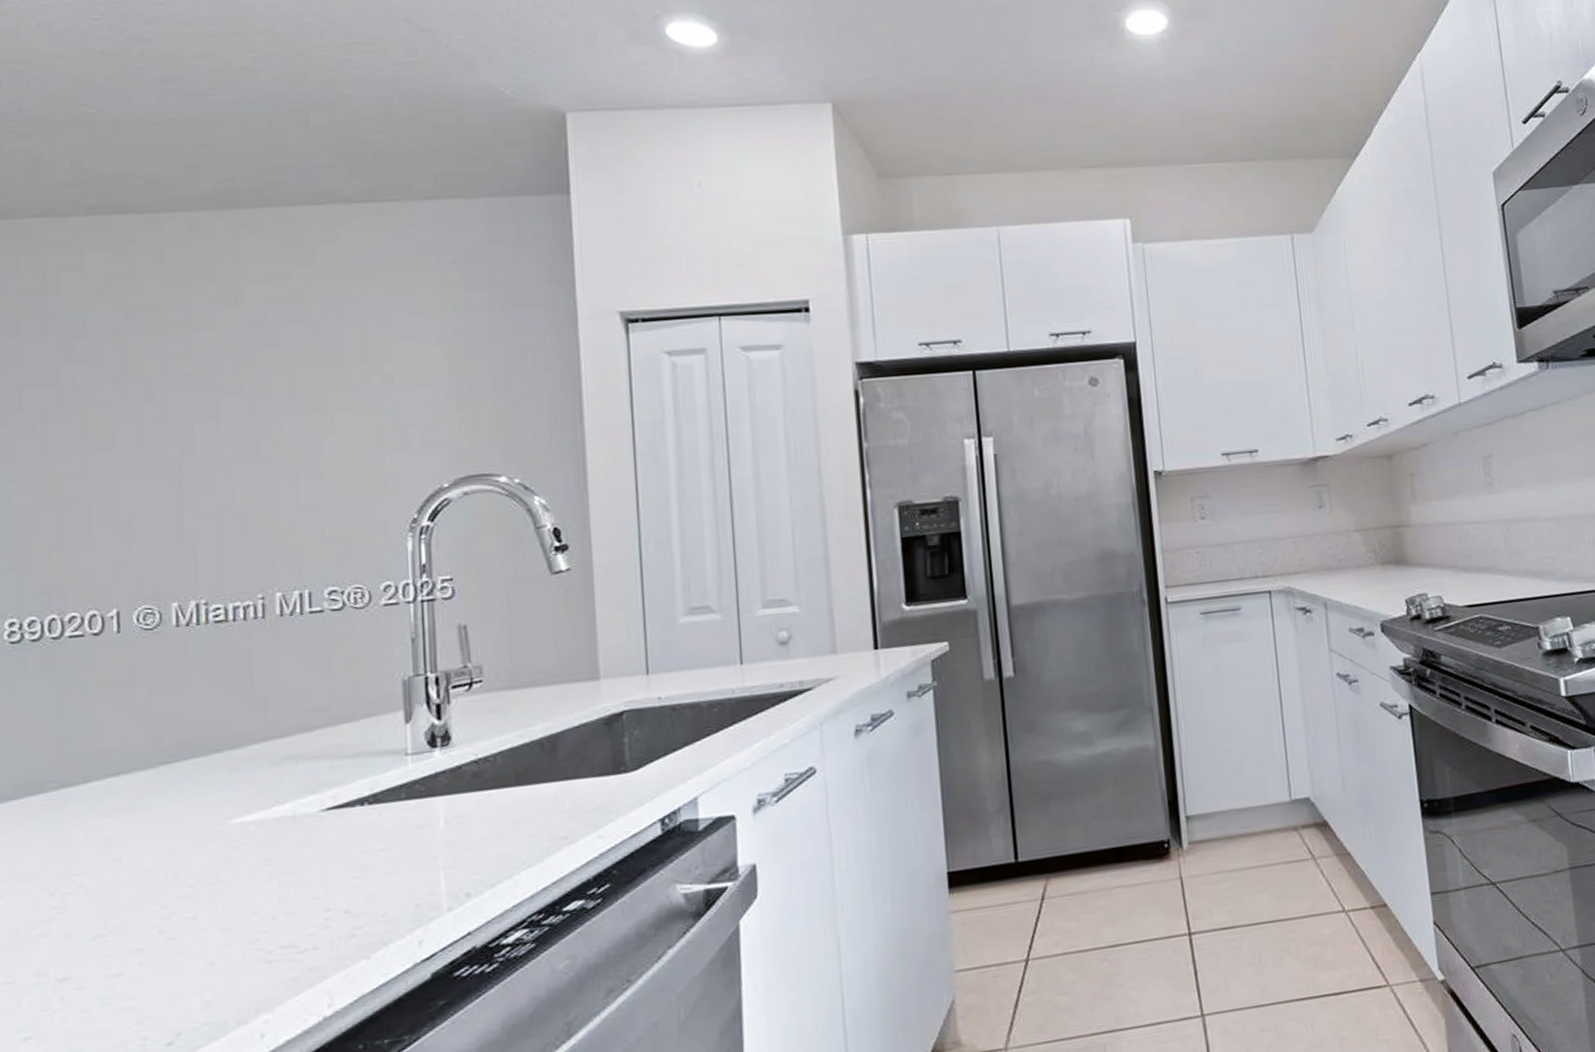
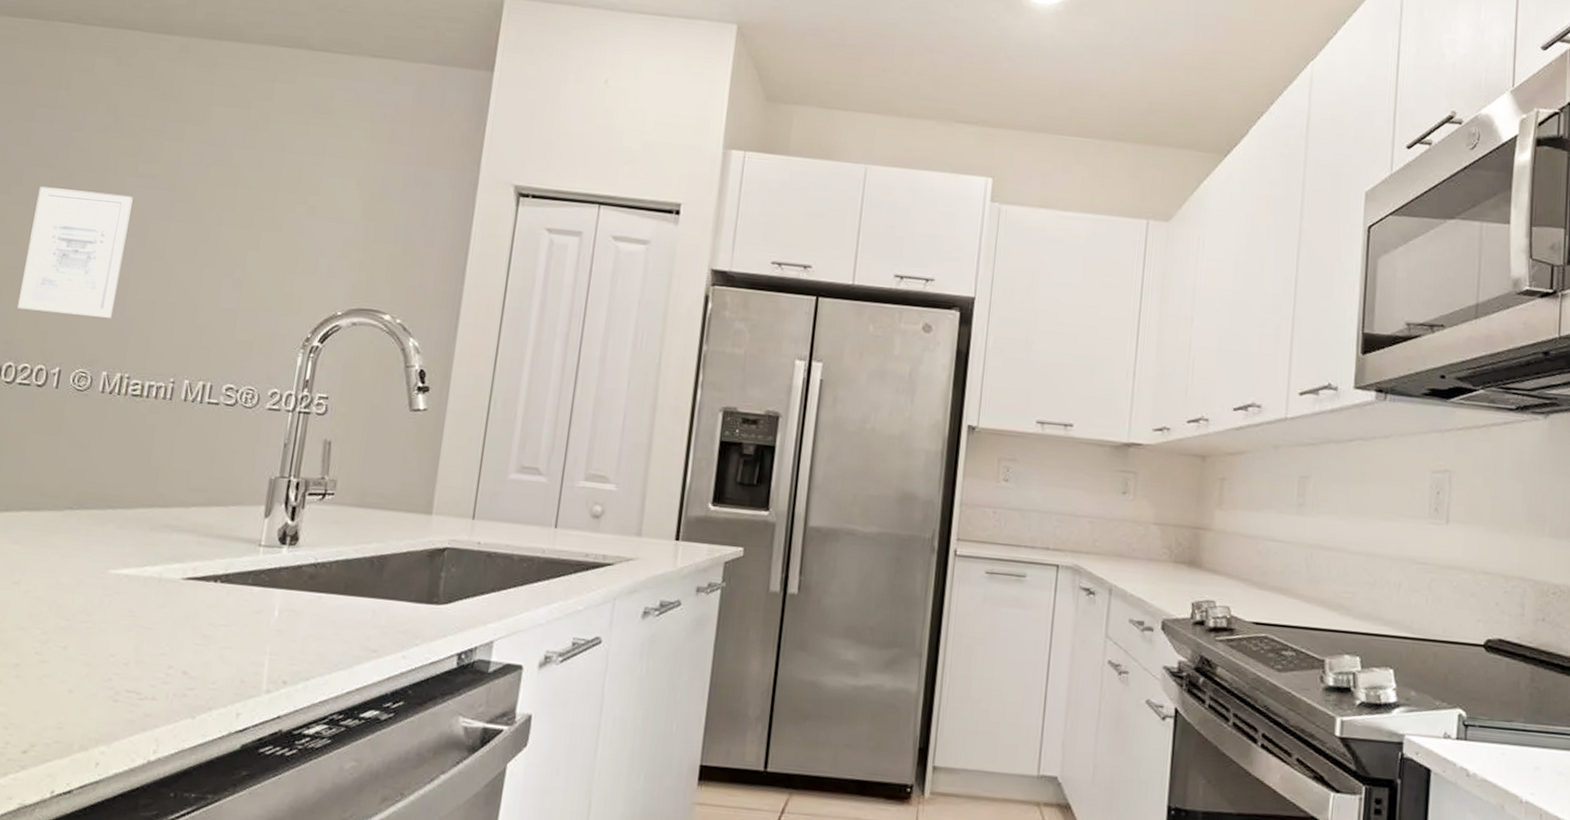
wall art: none [45,400,171,553] -> present [17,186,133,318]

